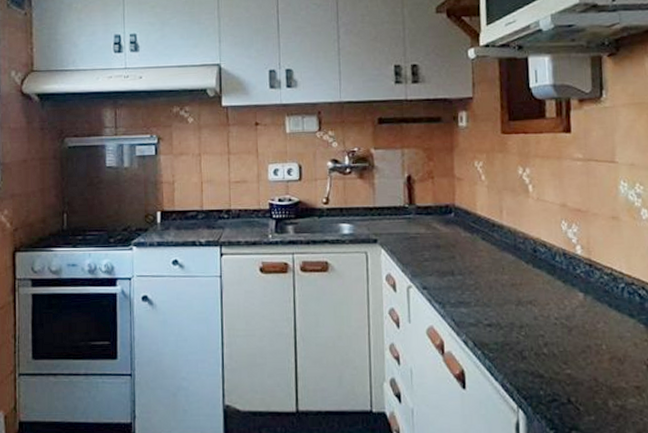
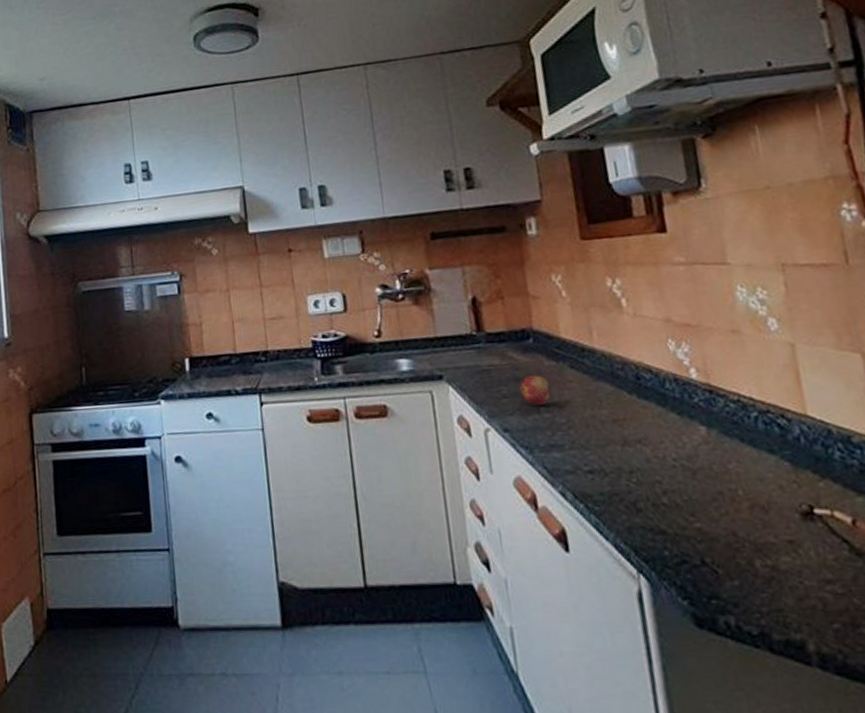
fruit: none [439,243,463,270] -> present [519,374,550,407]

